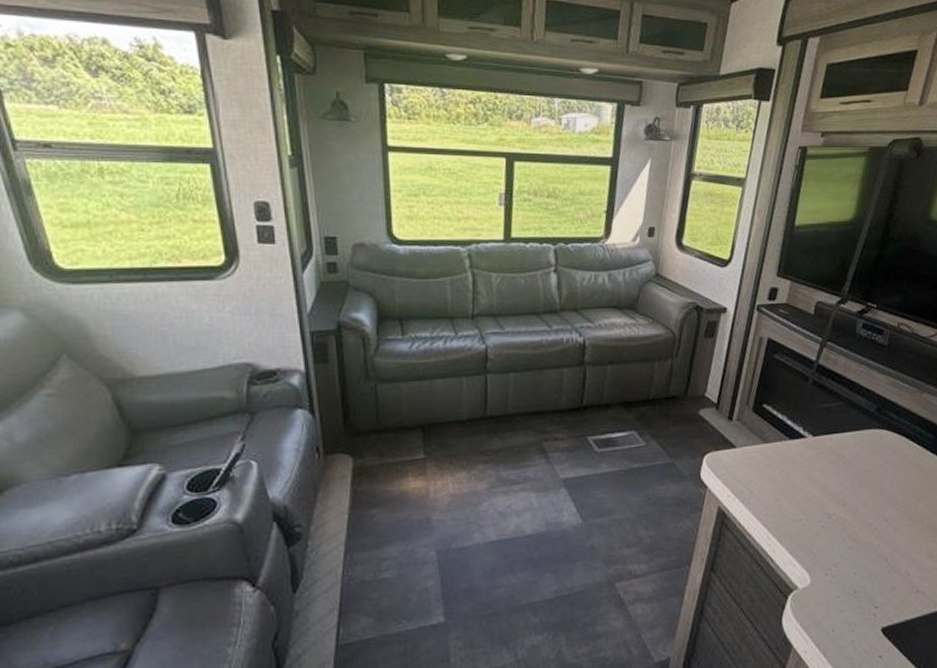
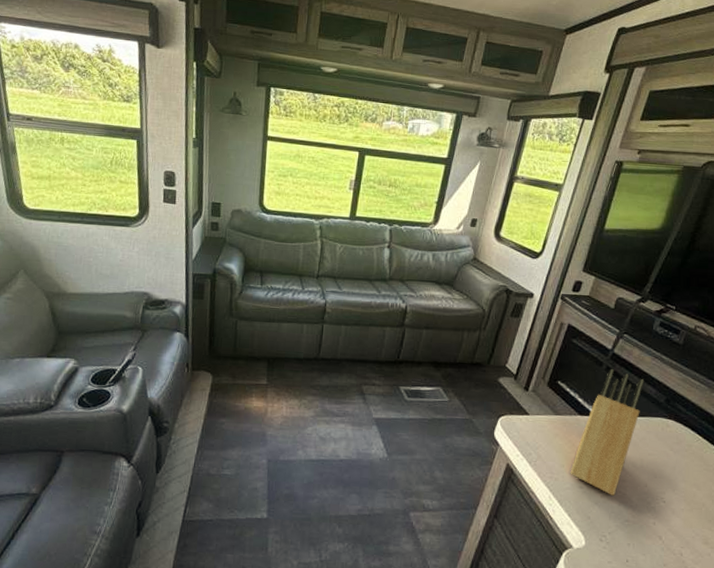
knife block: none [786,382,854,523] -> present [570,368,645,496]

